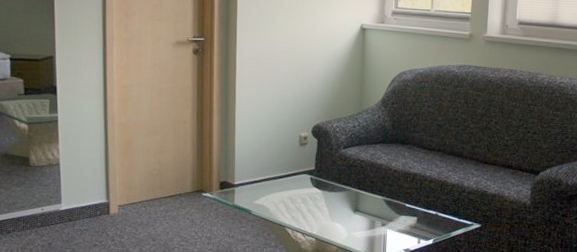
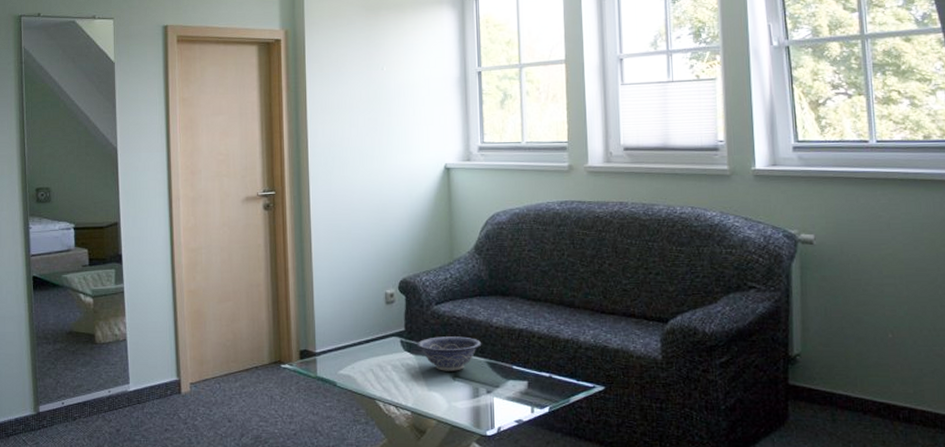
decorative bowl: none [324,176,381,206] -> present [417,336,482,371]

